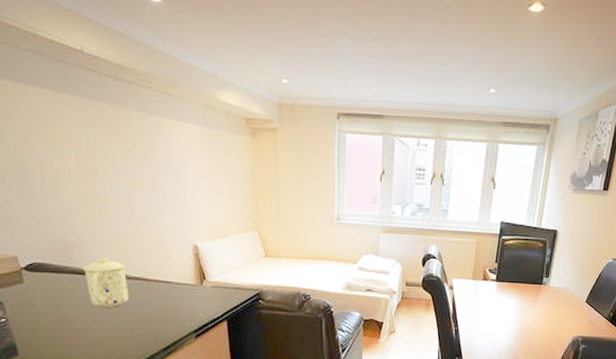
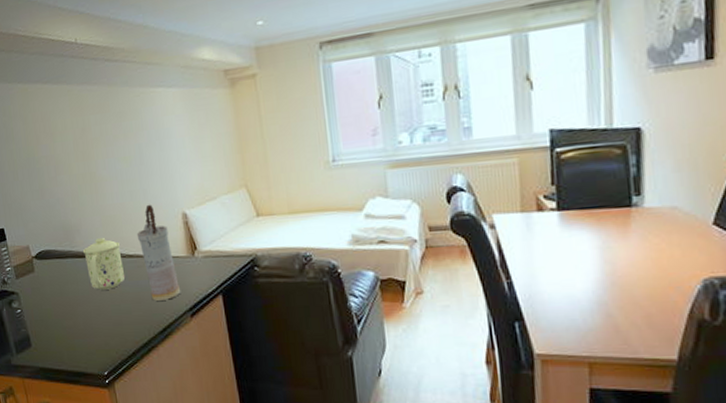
vase: none [144,232,187,321] -> present [136,204,181,301]

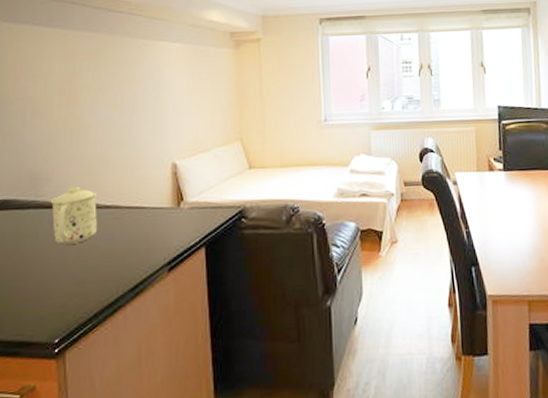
vase: present [136,204,181,301] -> none [118,153,160,255]

